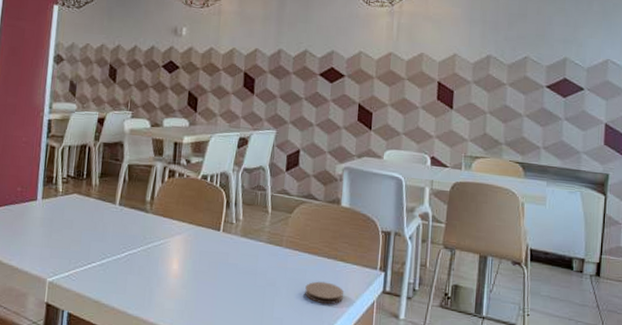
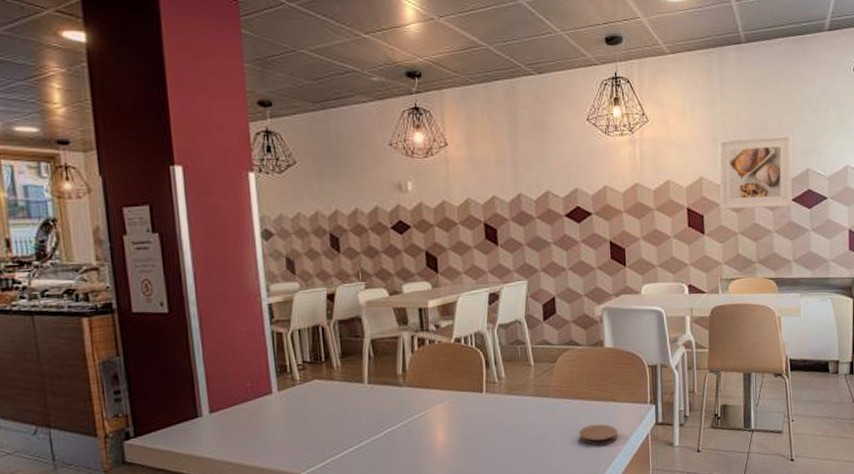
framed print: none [471,20,552,93] -> present [719,134,793,209]

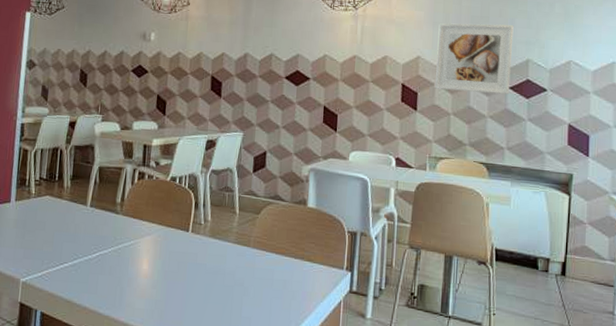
coaster: present [579,424,618,446] -> none [272,281,311,304]

